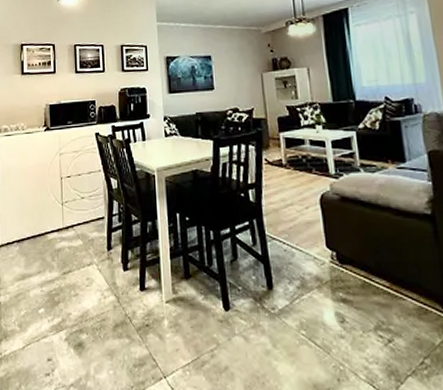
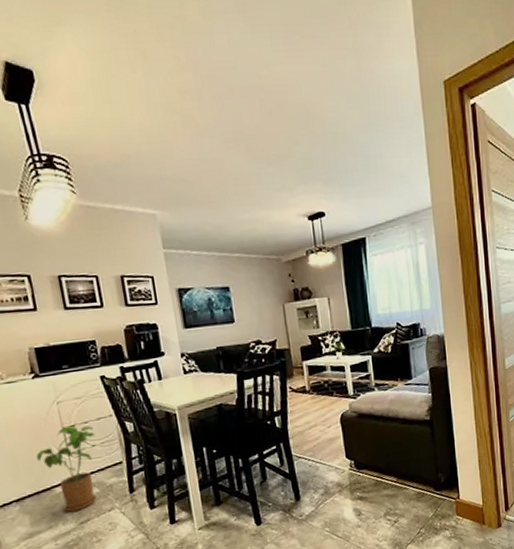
house plant: none [38,176,85,260] -> present [36,425,96,512]

